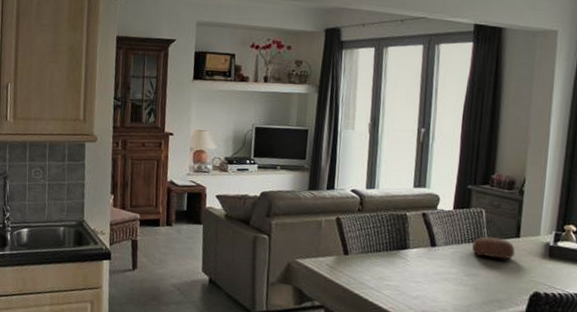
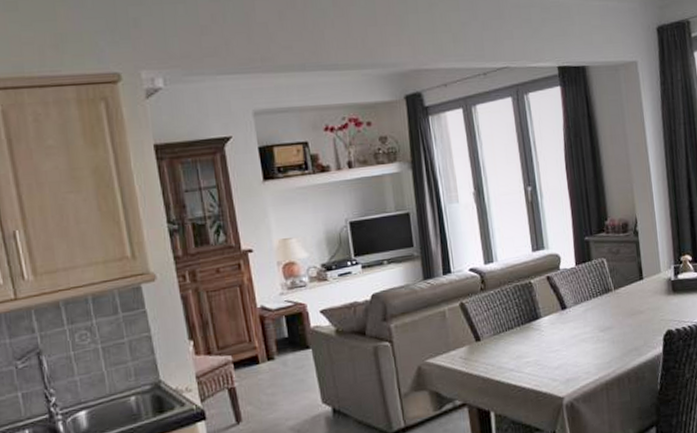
decorative bowl: present [472,236,515,261] -> none [601,284,642,308]

